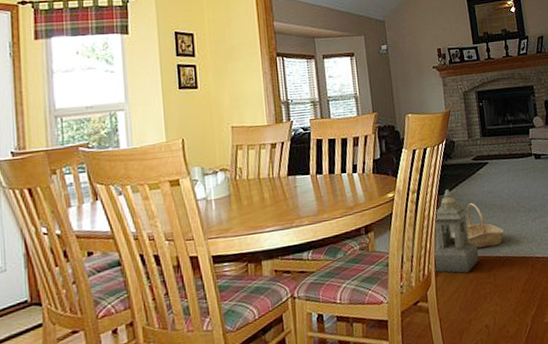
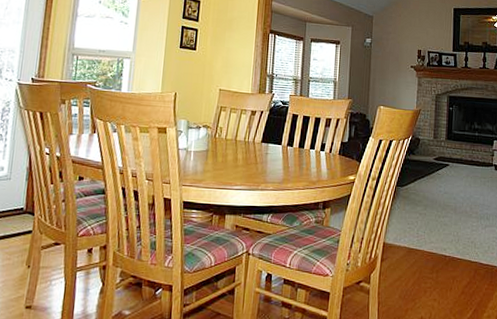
lantern: present [432,189,480,273] -> none [380,182,426,264]
basket: present [452,202,504,249] -> none [403,199,453,244]

